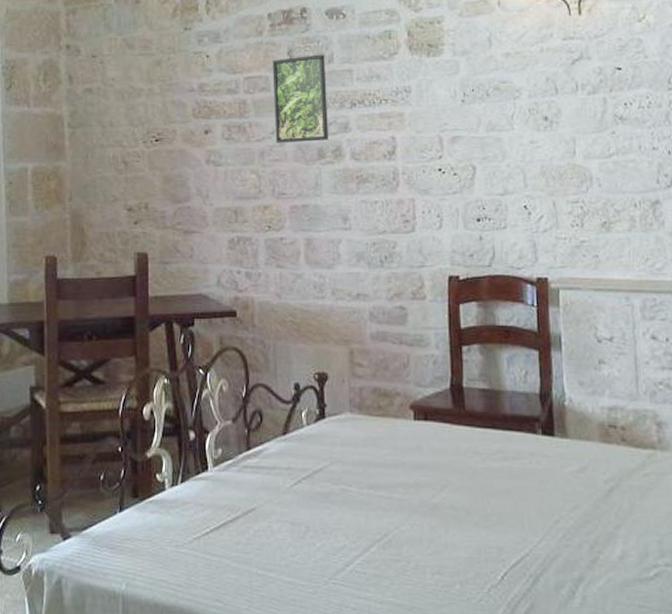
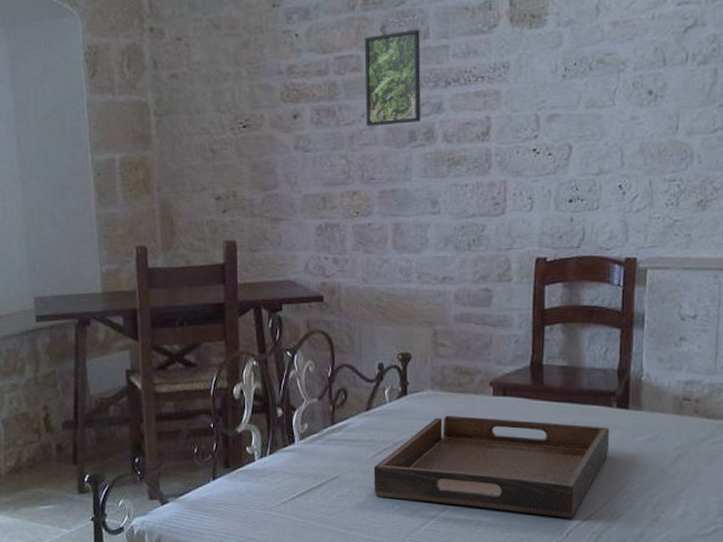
serving tray: none [292,440,538,558] -> present [374,415,609,518]

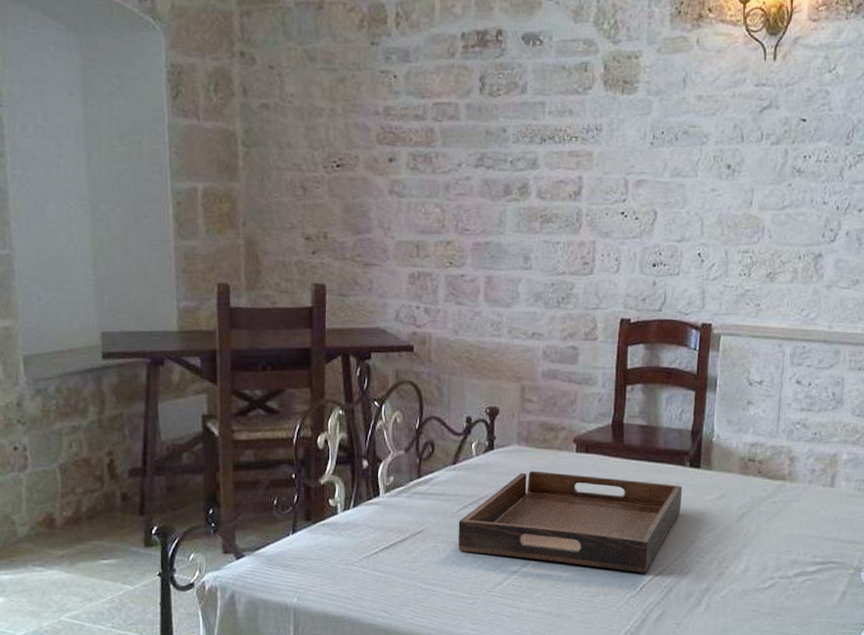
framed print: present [364,29,421,127] -> none [461,83,518,177]

